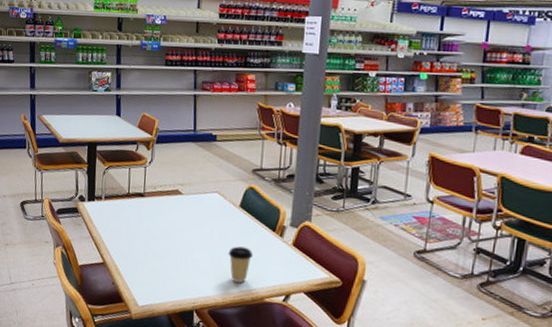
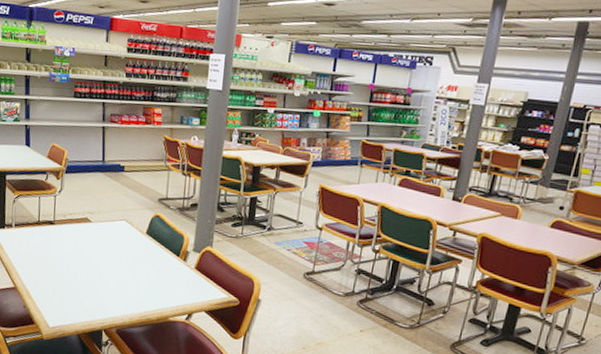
coffee cup: present [228,246,254,284] -> none [135,270,159,304]

